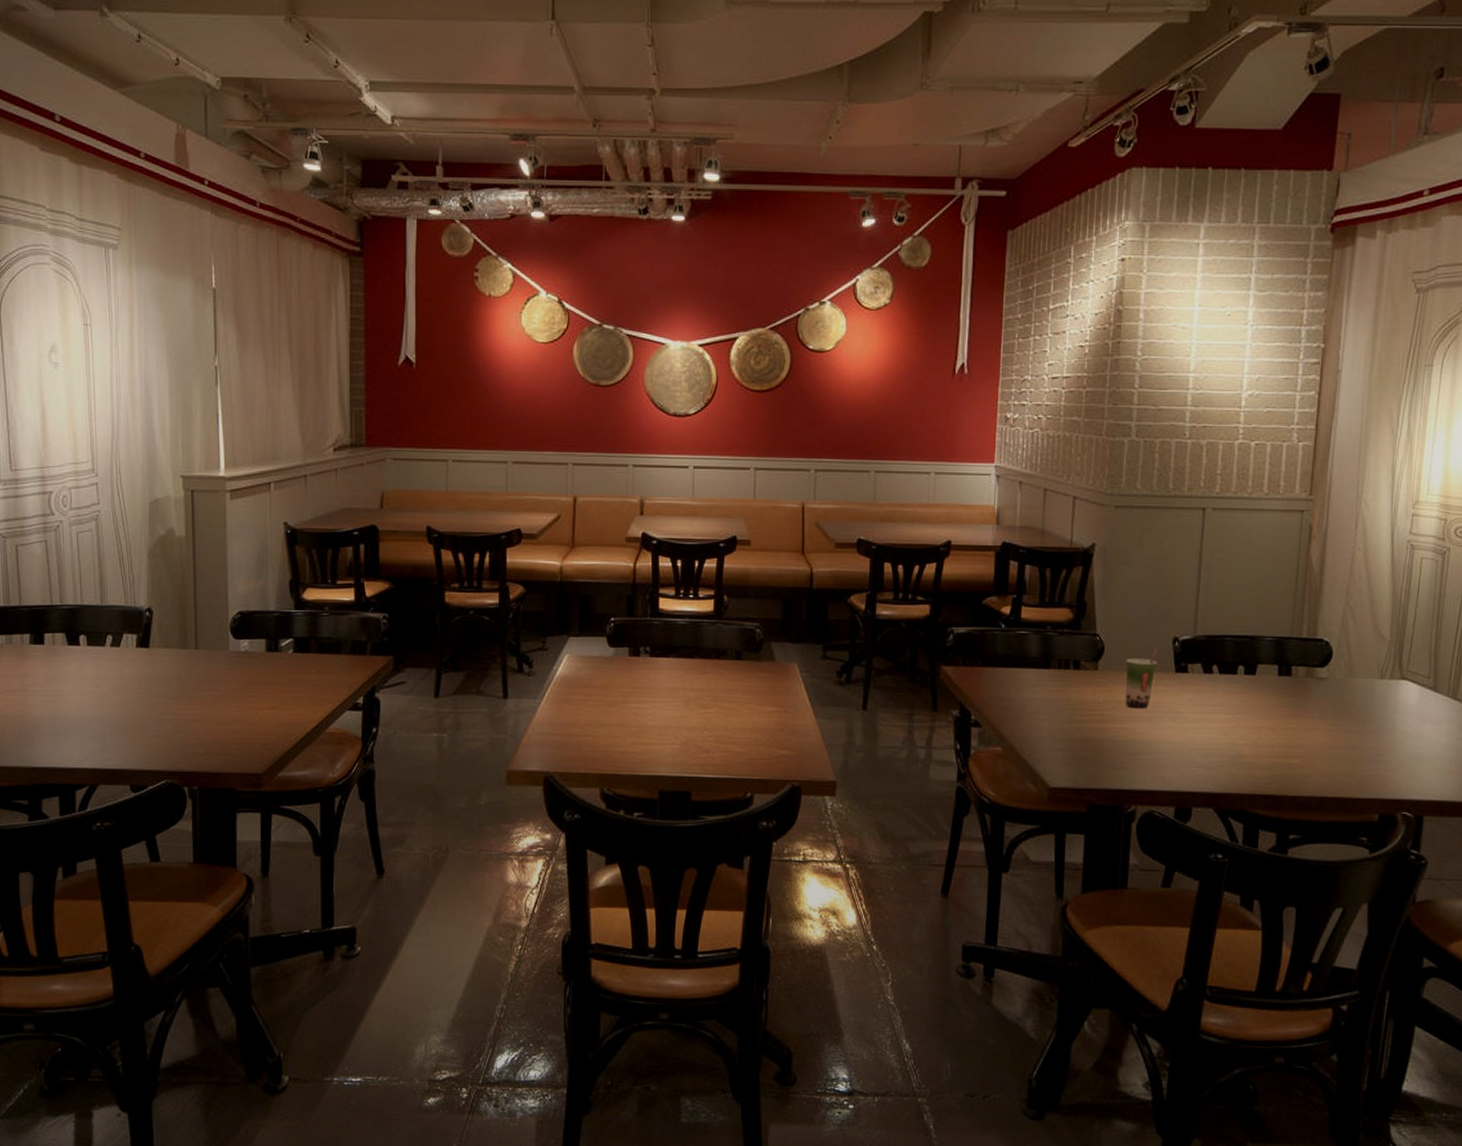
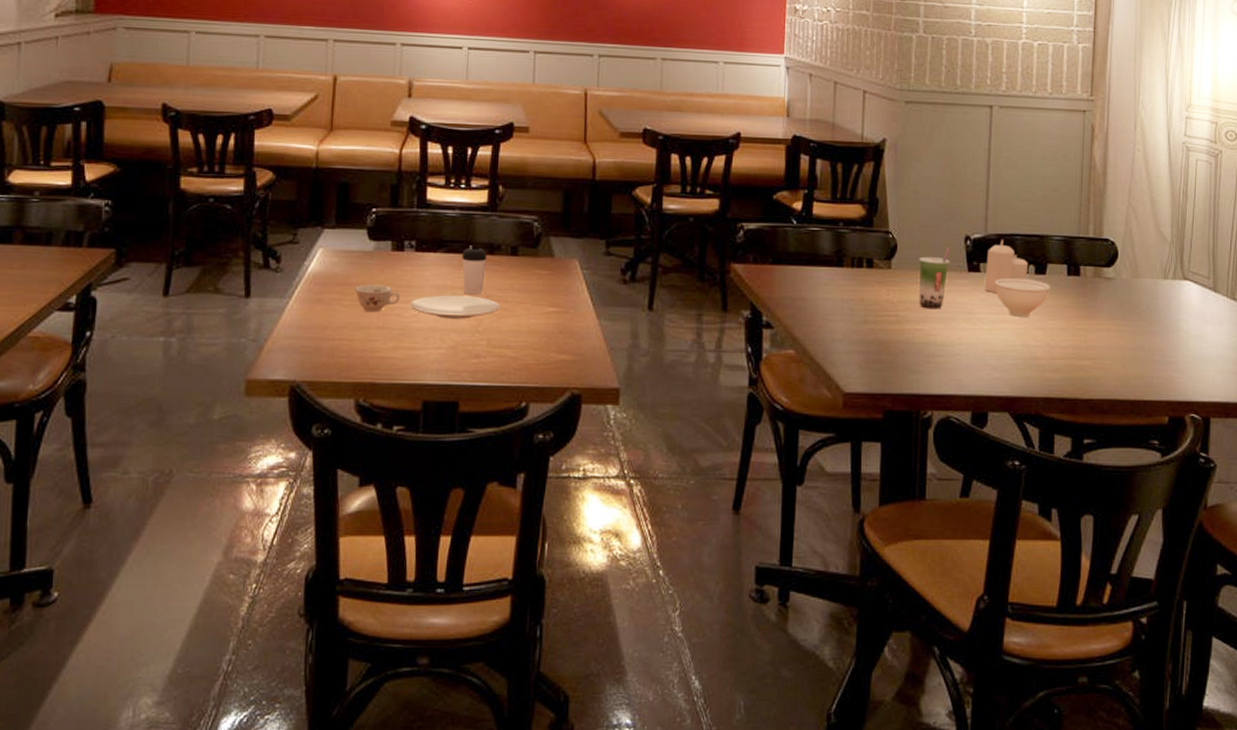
teacup: none [597,686,638,711] -> present [355,284,401,311]
plate: none [646,696,727,718] -> present [410,295,501,319]
beverage cup: none [691,651,714,695] -> present [462,245,487,294]
candle: none [1191,640,1240,693] -> present [984,239,1031,293]
bowl: none [1202,679,1259,717] -> present [994,278,1050,317]

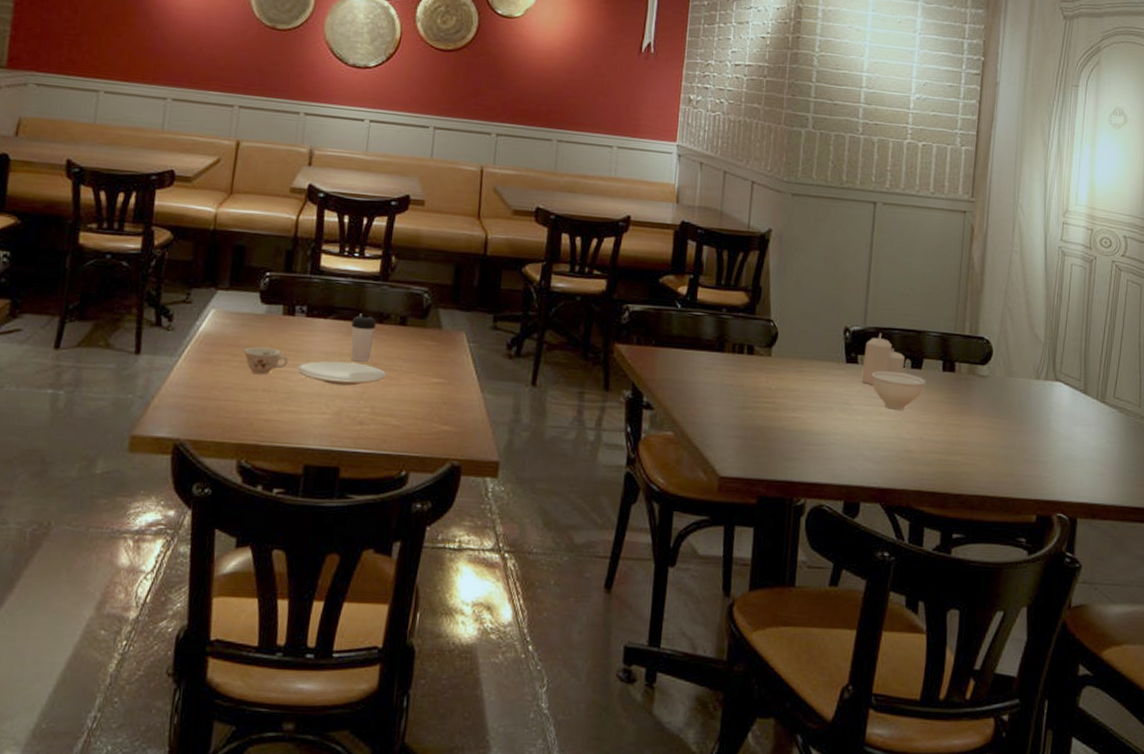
beverage cup: present [919,246,951,309] -> none [796,337,830,399]

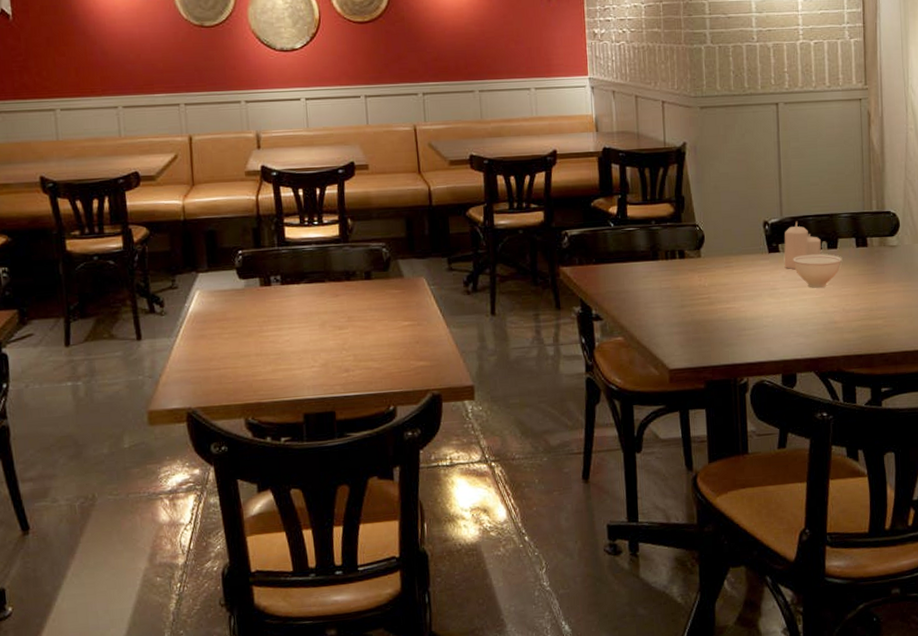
teacup: present [244,346,289,374] -> none [232,317,273,341]
plate: present [297,360,387,386] -> none [282,318,362,341]
beverage cup: present [351,313,377,362] -> none [322,274,345,318]

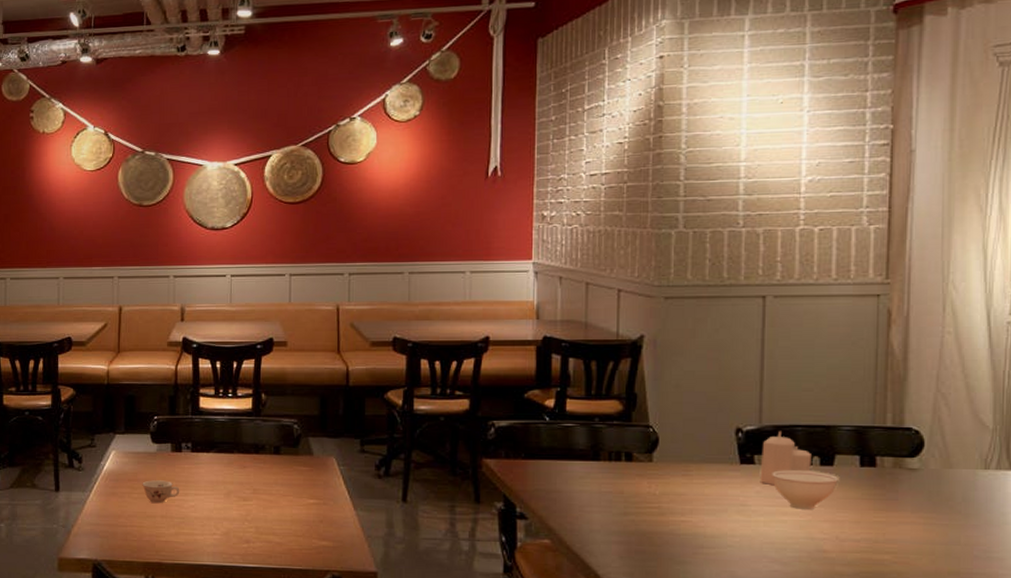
teacup: none [232,317,273,341] -> present [142,480,180,503]

